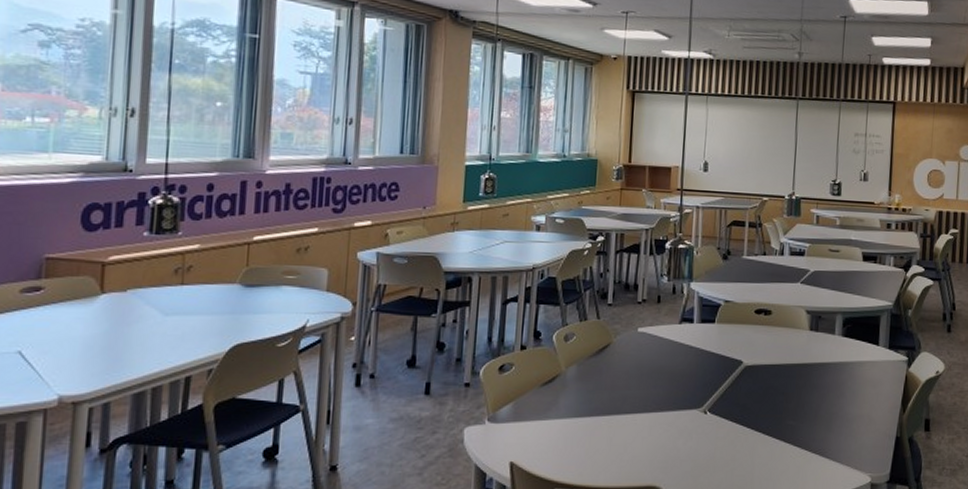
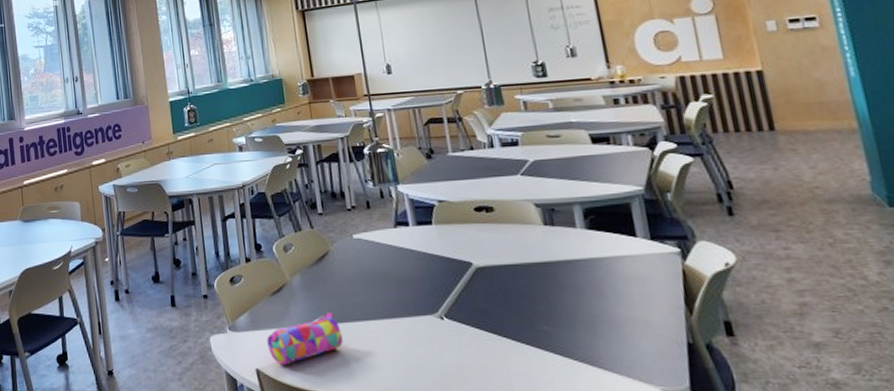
pencil case: none [527,405,608,459] -> present [267,312,343,366]

